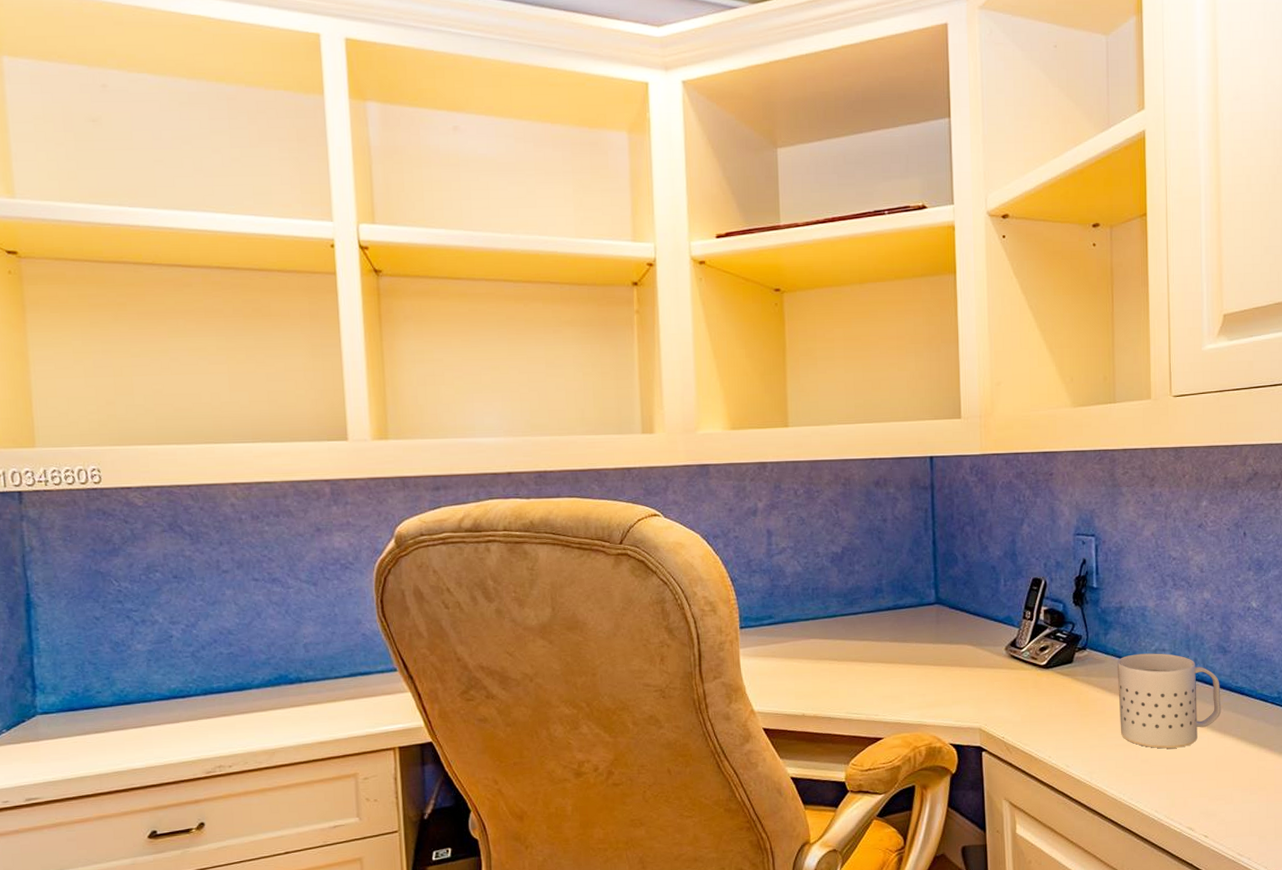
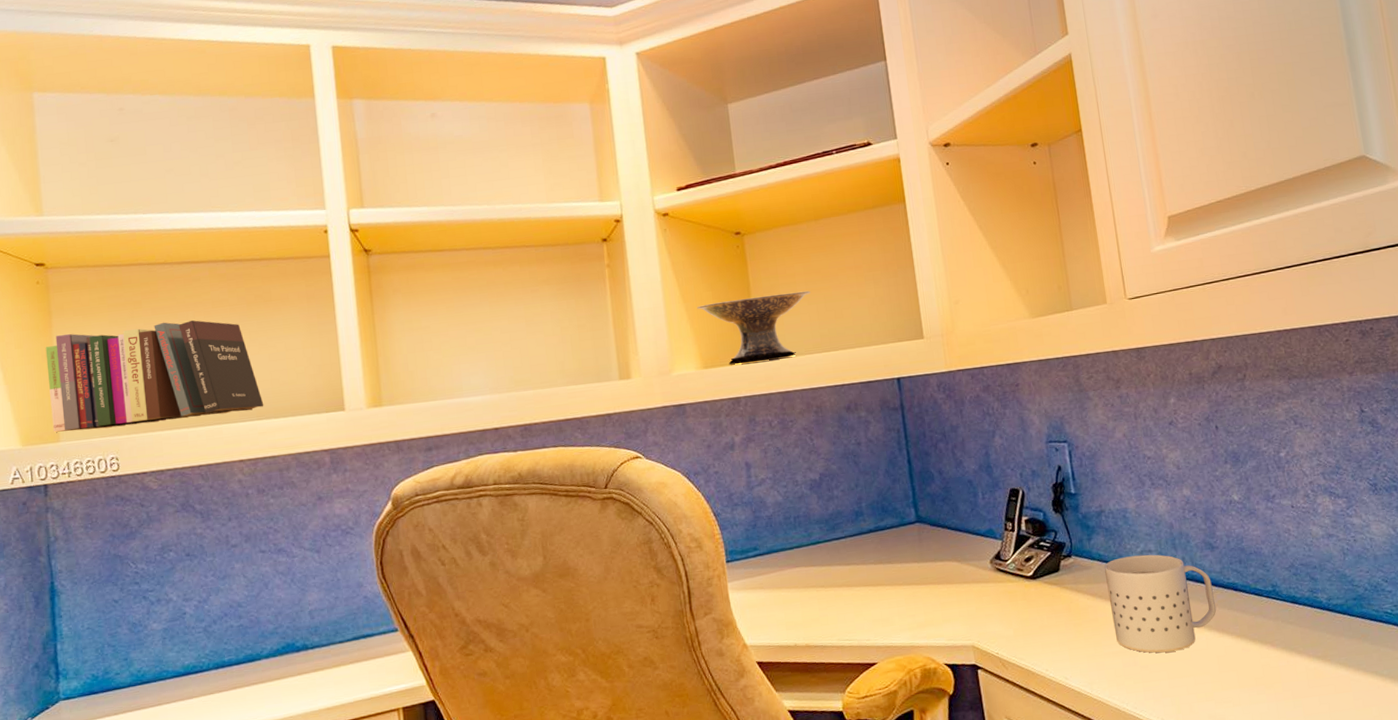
books: none [18,328,260,438] -> present [45,320,264,432]
decorative bowl: none [729,357,848,428] -> present [697,290,810,365]

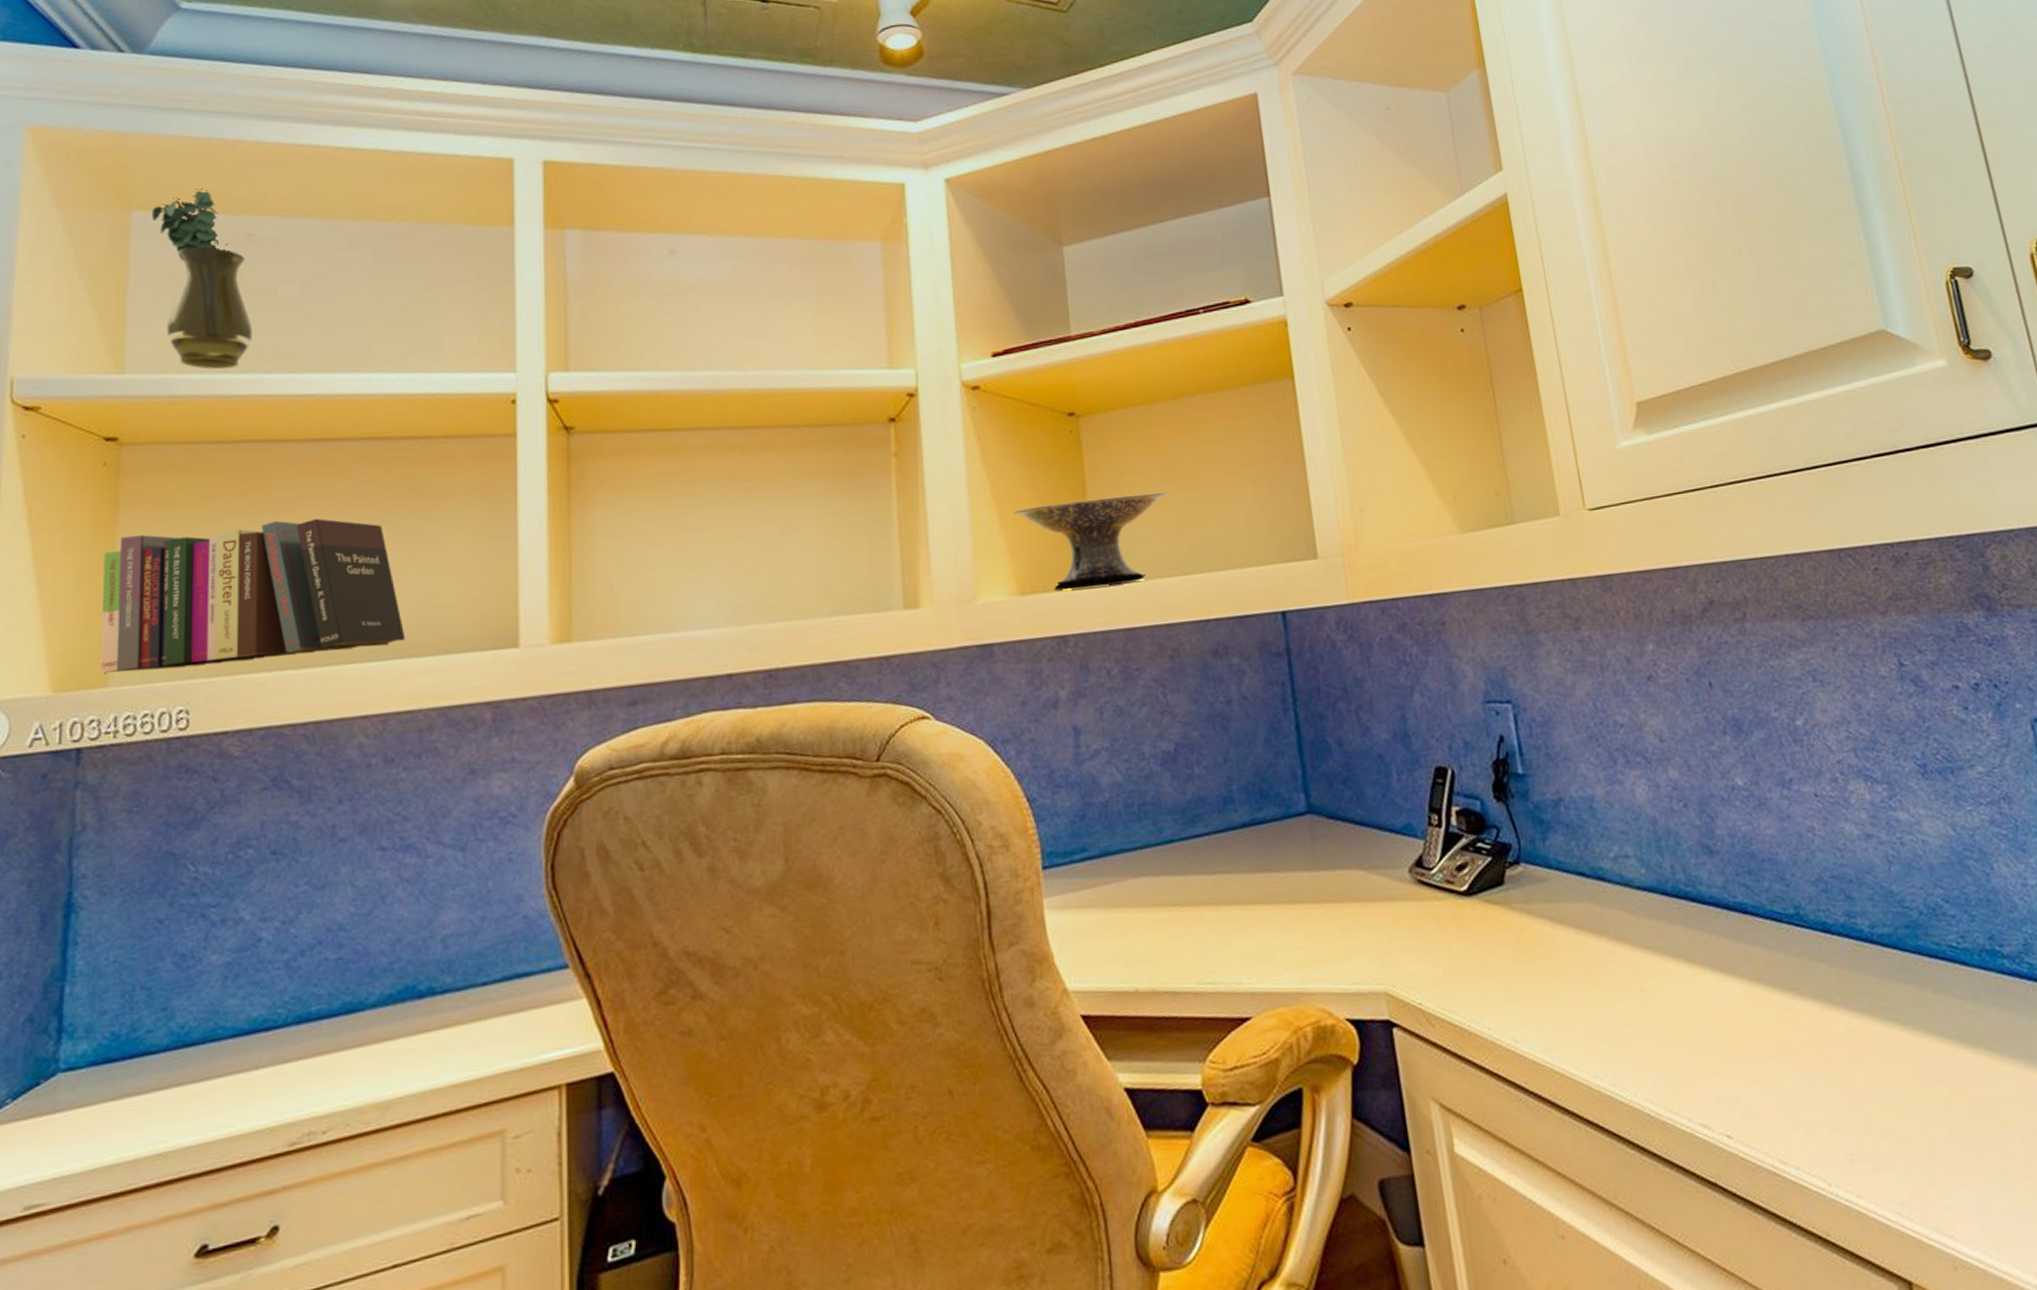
vase: none [47,74,132,212] -> present [151,188,253,370]
mug: present [1104,554,1217,653] -> none [1565,861,1721,1005]

